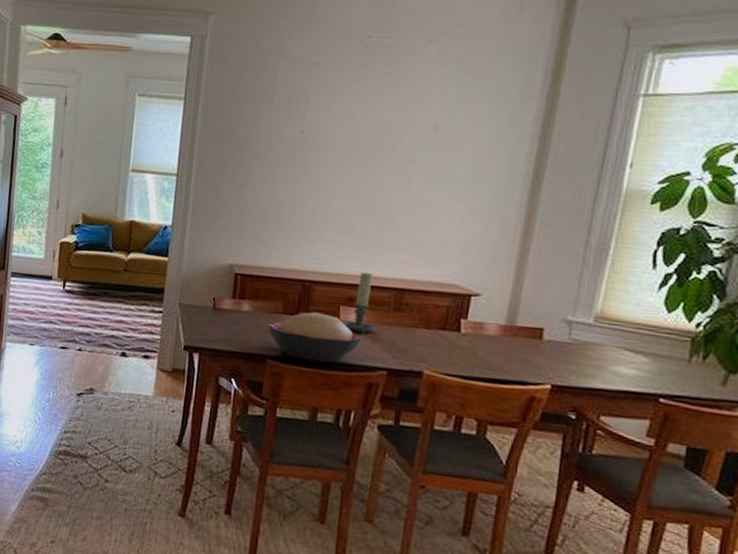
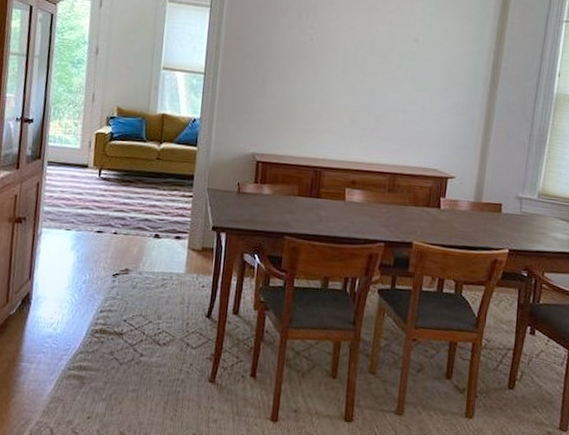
decorative bowl: present [268,311,362,363] -> none [286,193,363,238]
candle holder: present [341,272,376,334] -> none [347,159,374,212]

